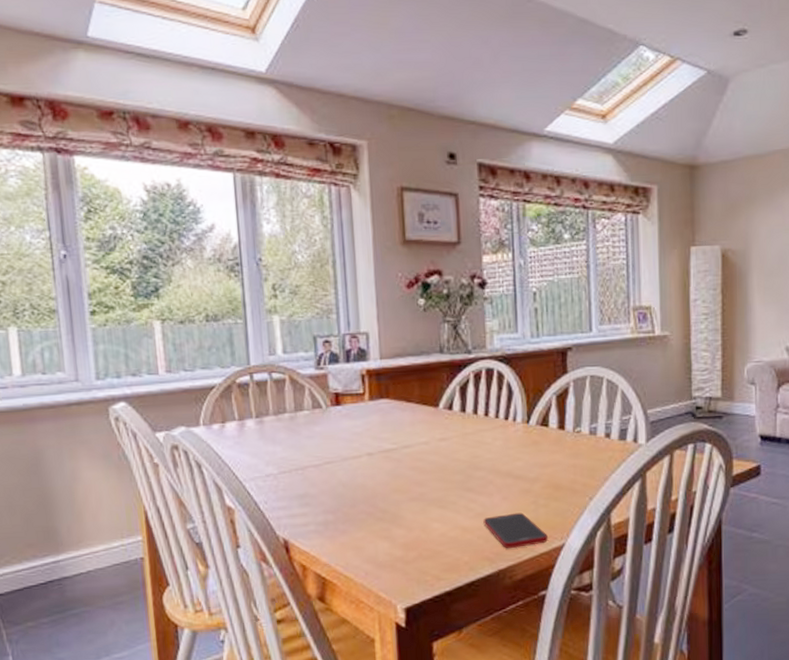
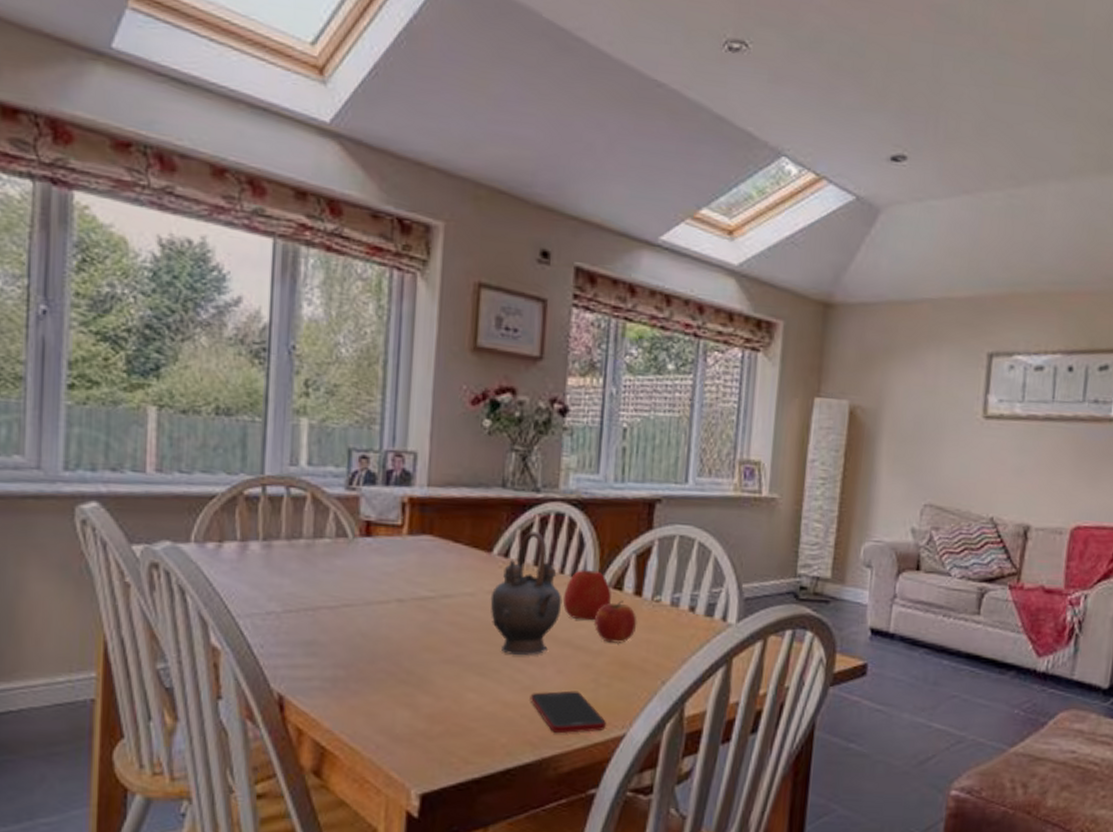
teapot: none [441,386,500,488] -> present [490,531,562,655]
apple: none [501,412,540,455] -> present [563,569,611,621]
fruit: none [528,434,564,470] -> present [595,600,638,643]

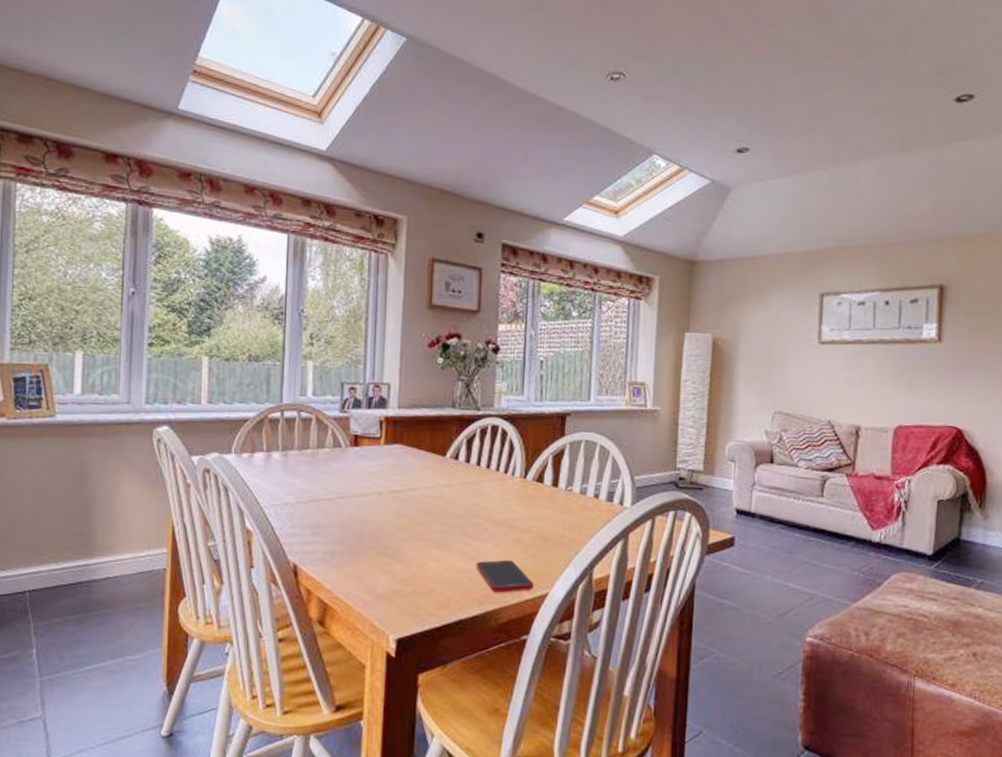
teapot: present [490,531,562,655] -> none [445,440,498,533]
apple: present [563,569,611,621] -> none [499,467,535,506]
fruit: present [595,600,638,643] -> none [523,490,555,523]

